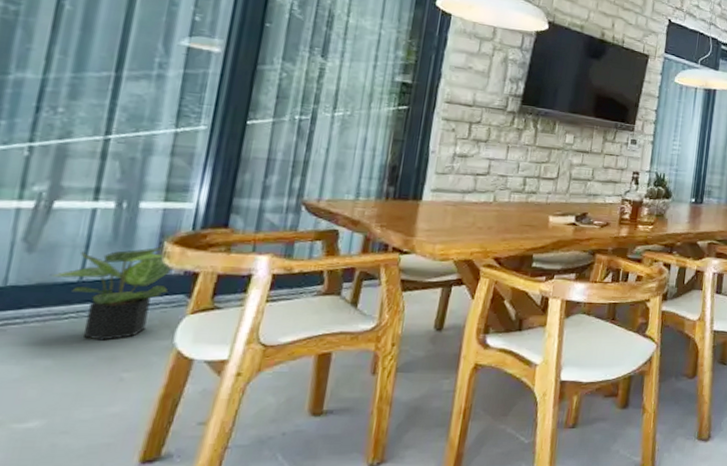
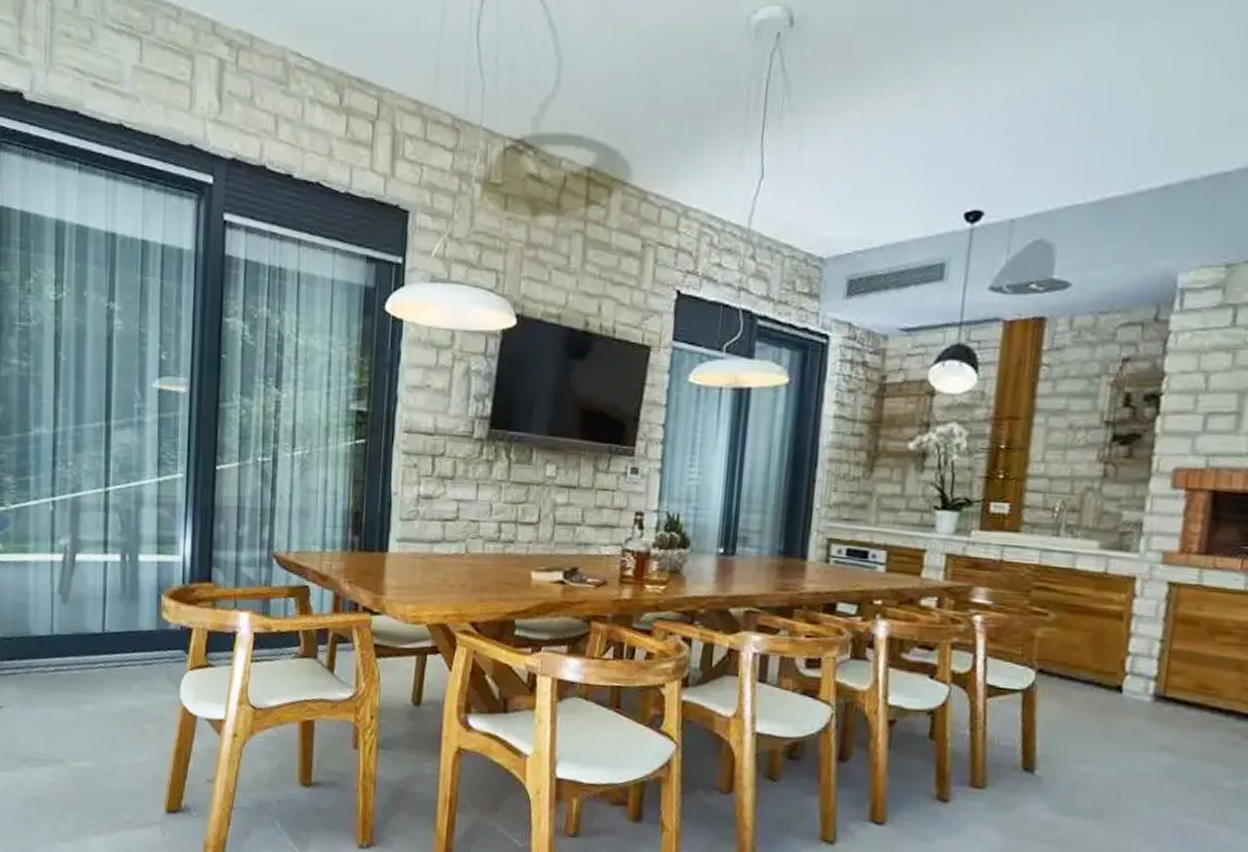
potted plant: present [49,246,174,341] -> none [81,600,171,692]

